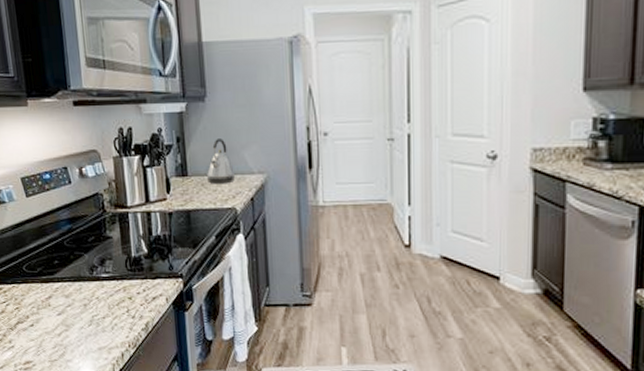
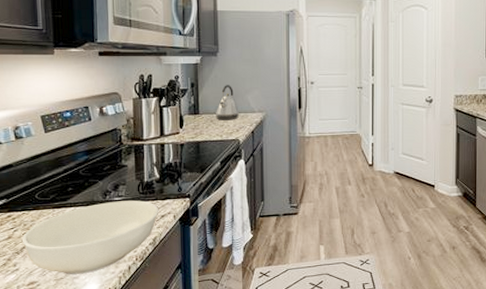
bowl: none [14,278,150,357] -> present [21,201,159,274]

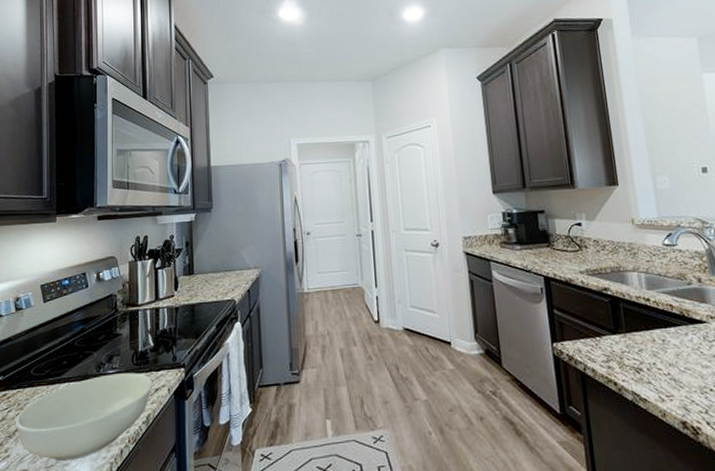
kettle: present [215,85,240,120] -> none [209,241,235,280]

